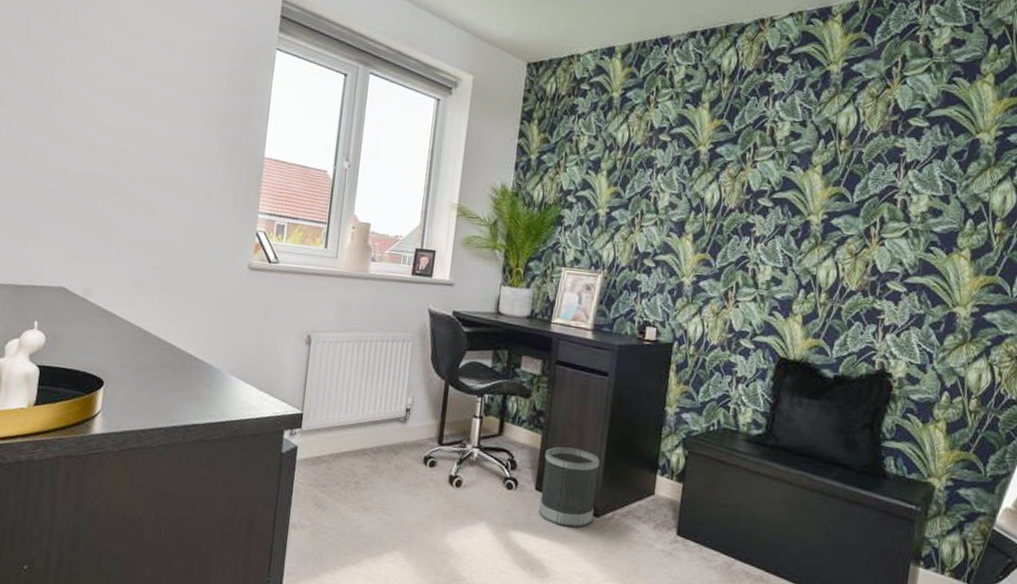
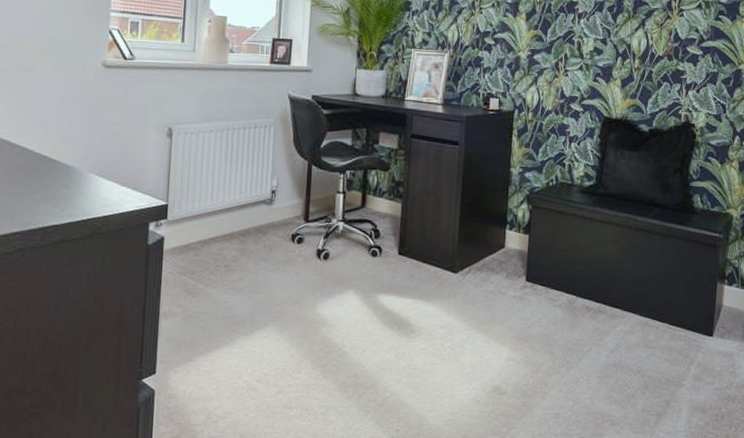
wastebasket: present [538,446,600,528] -> none [402,212,455,285]

